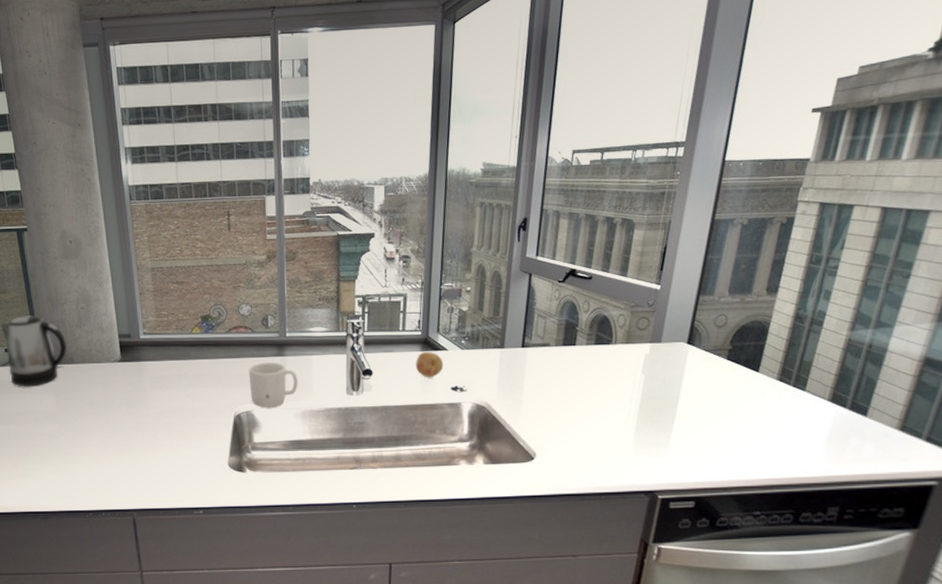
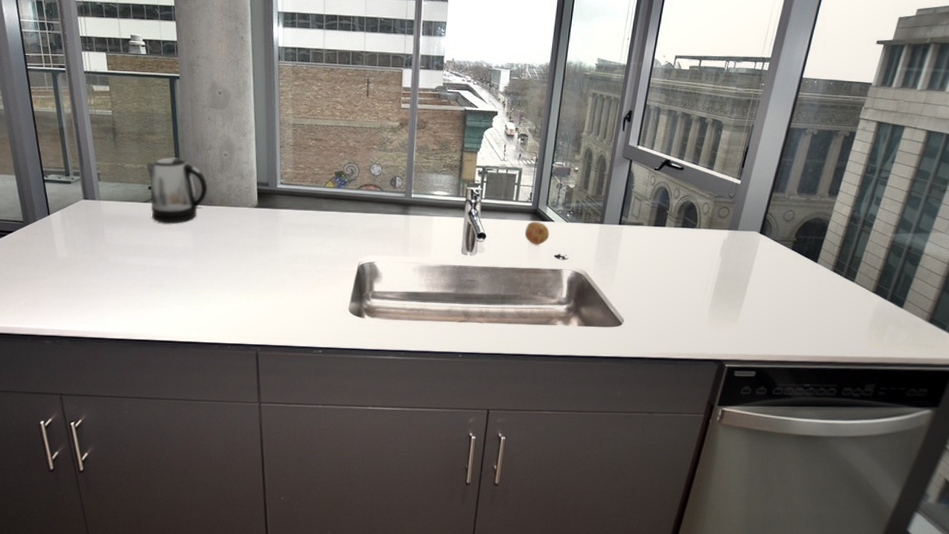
mug: present [248,362,298,408] -> none [374,219,419,261]

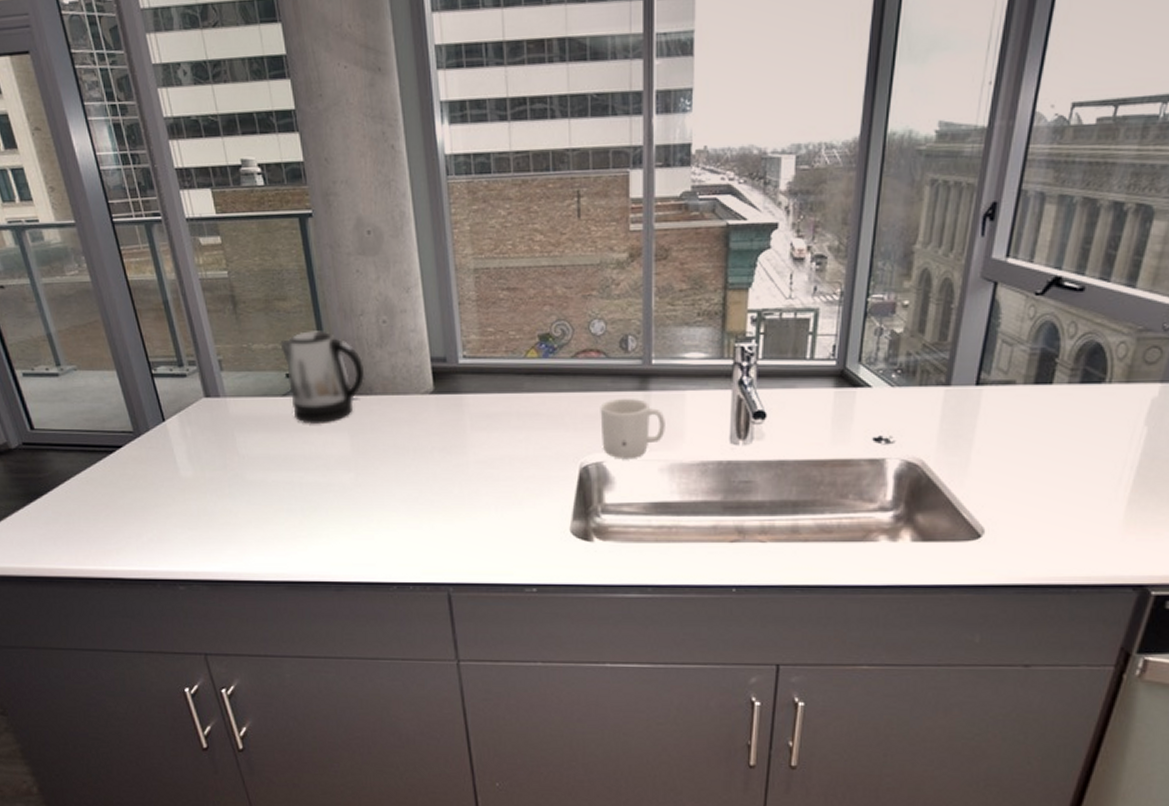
mug: none [374,219,419,261] -> present [600,398,665,458]
fruit: present [525,222,550,245] -> none [826,389,865,425]

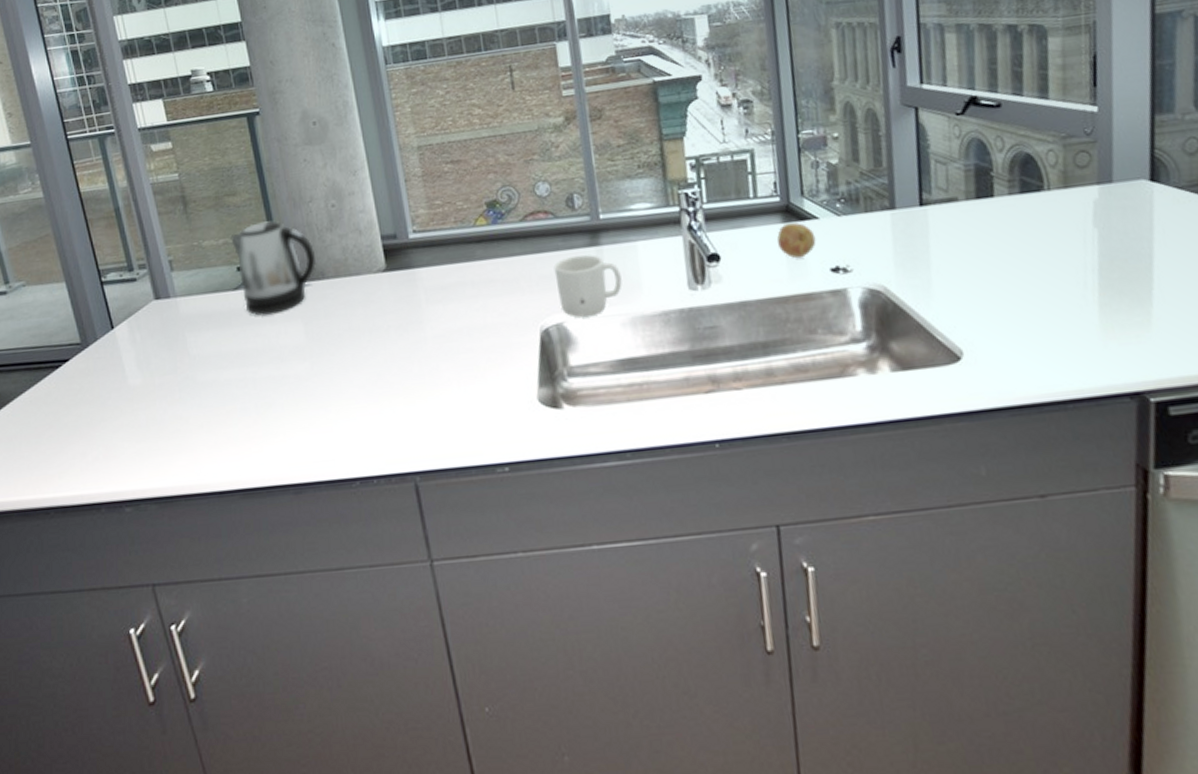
fruit: none [826,389,865,425] -> present [777,223,816,259]

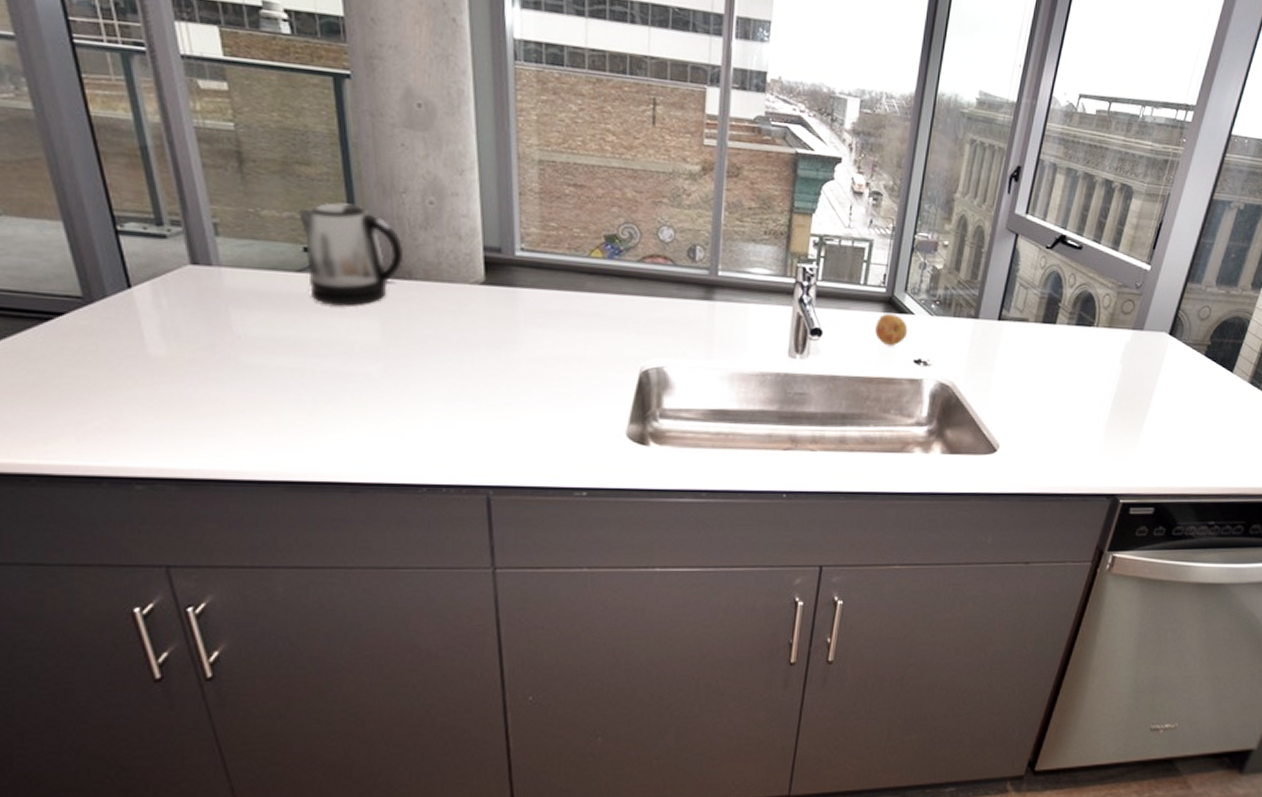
mug: present [553,254,622,318] -> none [663,305,728,365]

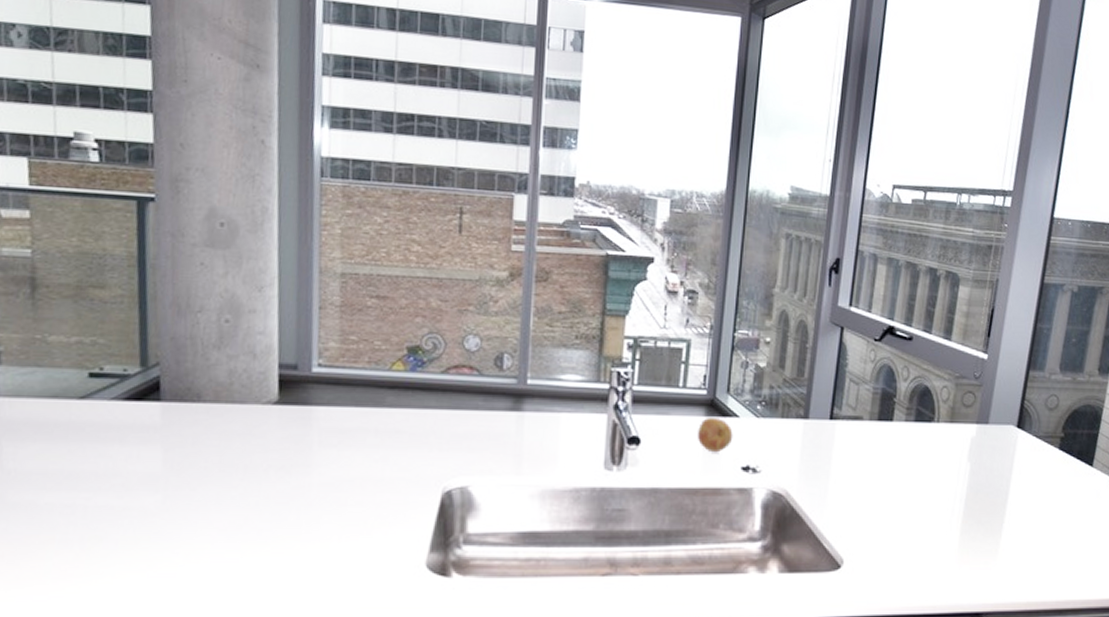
kettle: present [298,202,403,306] -> none [87,325,194,434]

